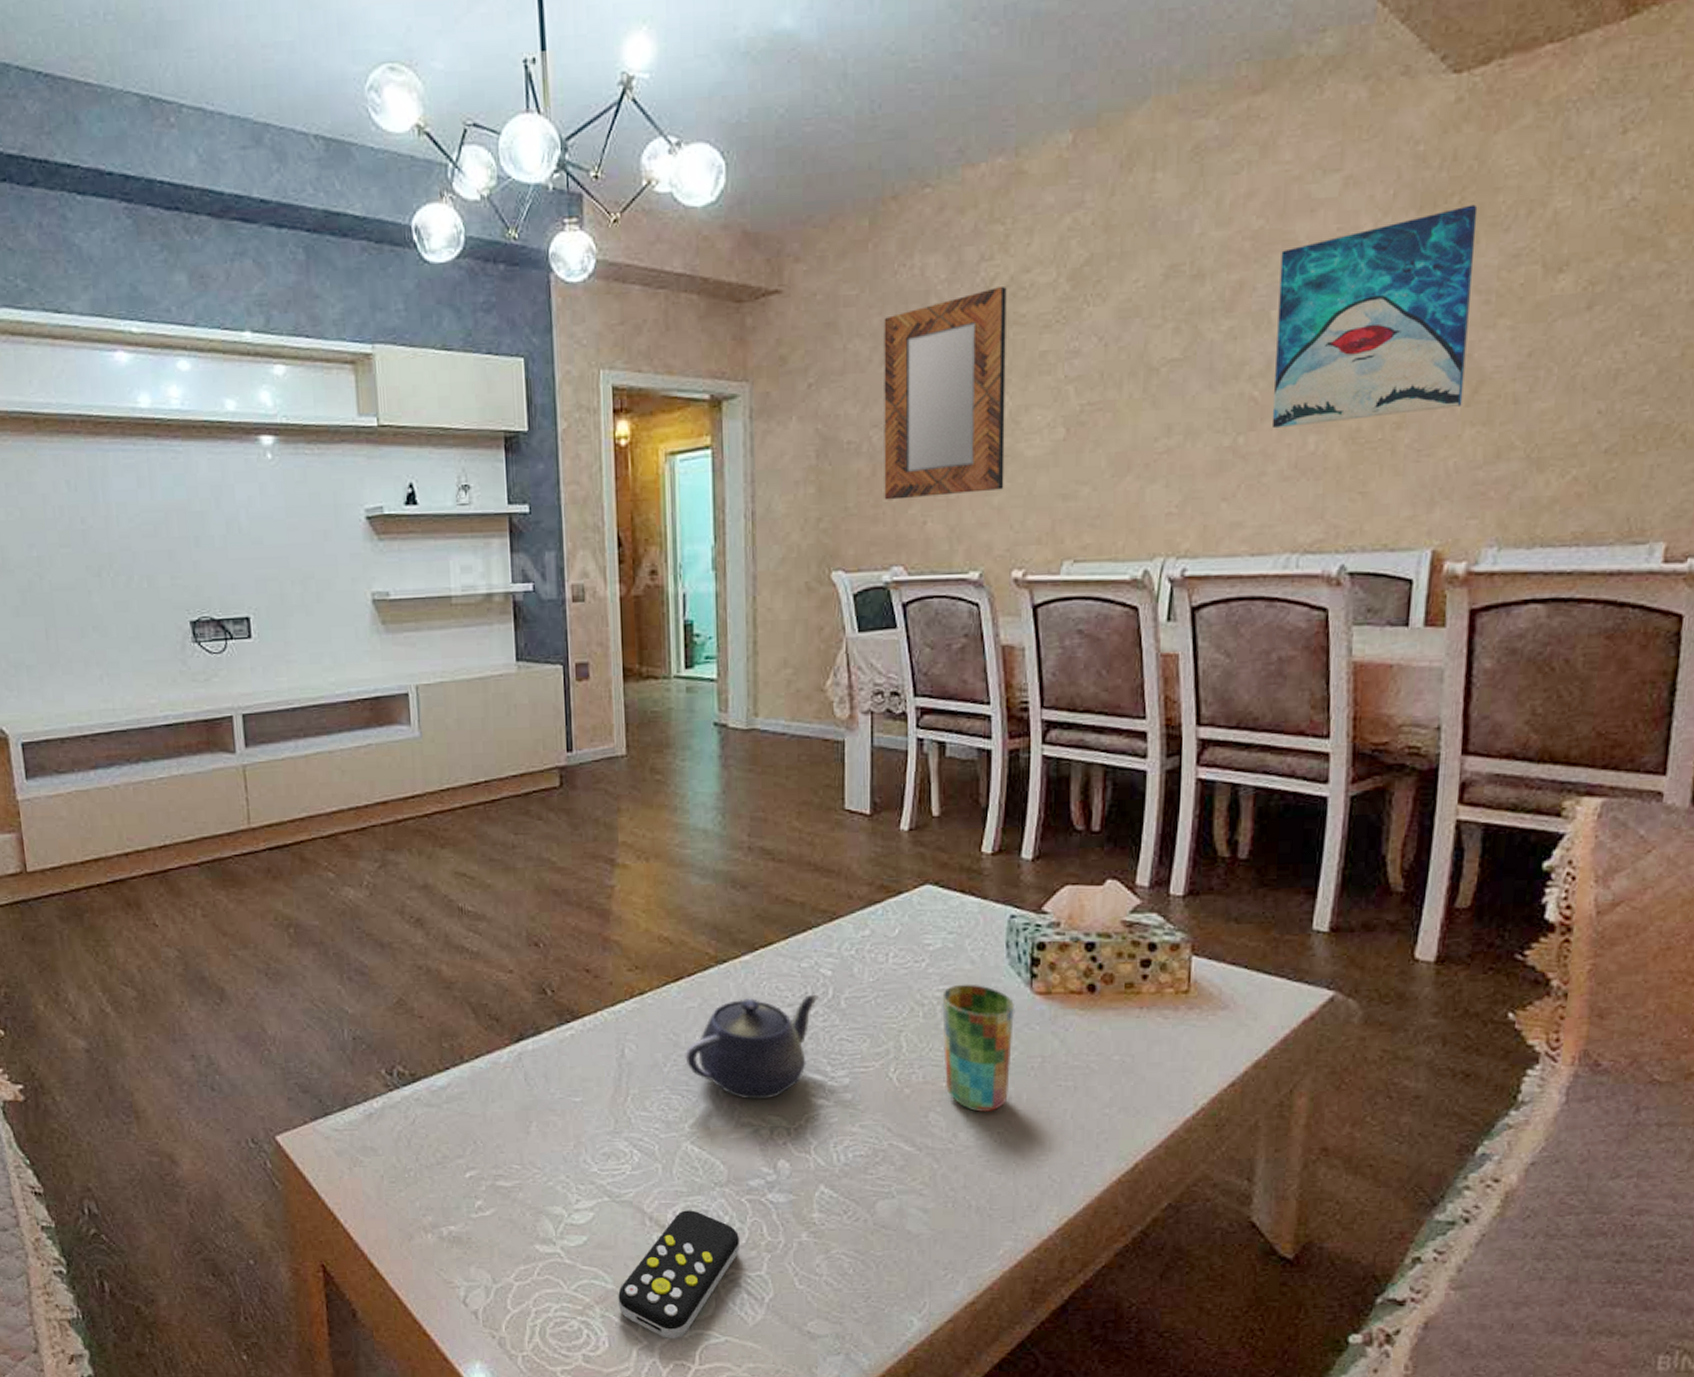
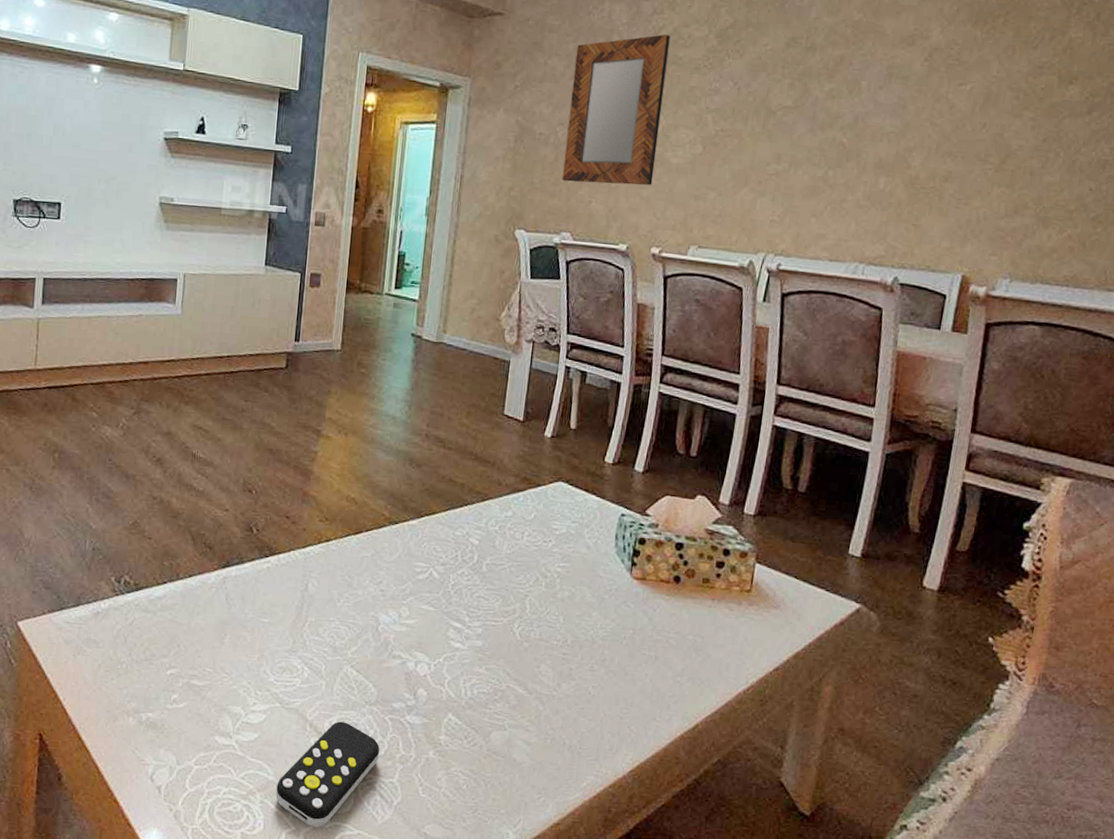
teapot: present [685,994,819,1100] -> none [355,555,466,638]
cup: present [942,984,1014,1112] -> none [555,563,617,669]
wall art: present [1271,204,1478,429] -> none [854,25,1016,172]

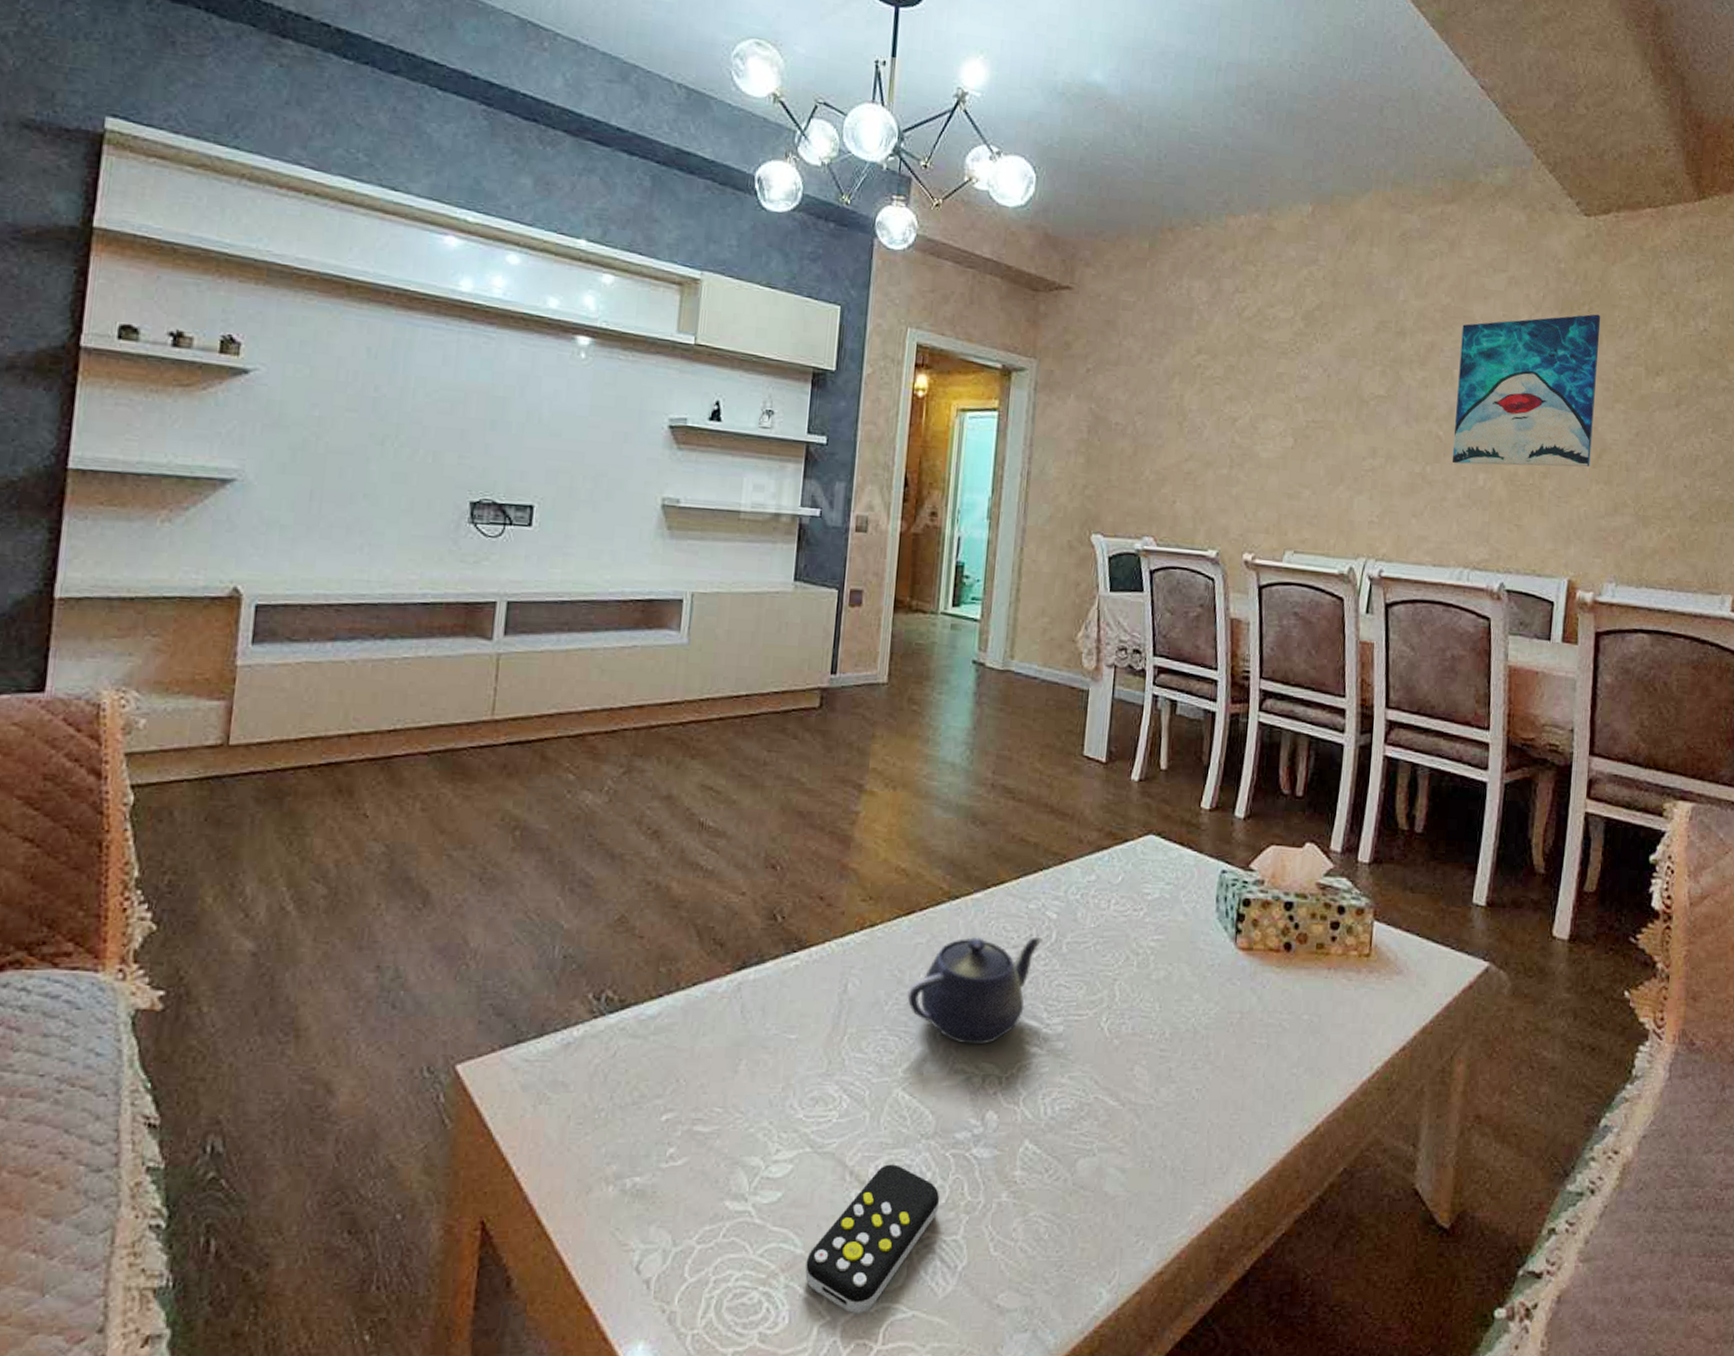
teapot: none [355,555,466,638] -> present [907,936,1043,1045]
home mirror: present [562,34,671,185] -> none [1142,314,1254,483]
wall art: none [854,25,1016,172] -> present [1451,314,1601,468]

